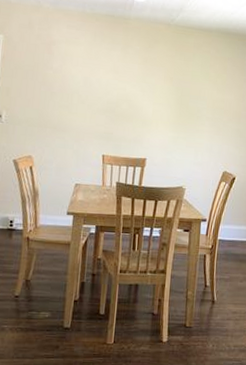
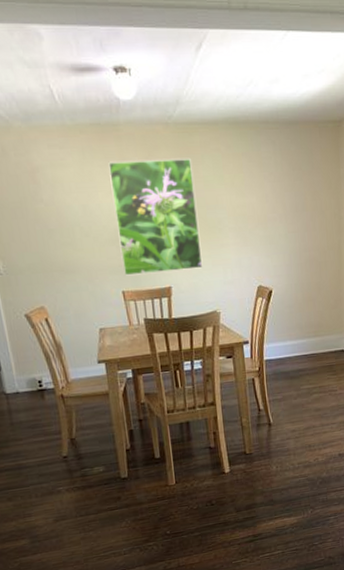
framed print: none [108,47,184,147] -> present [108,159,203,276]

